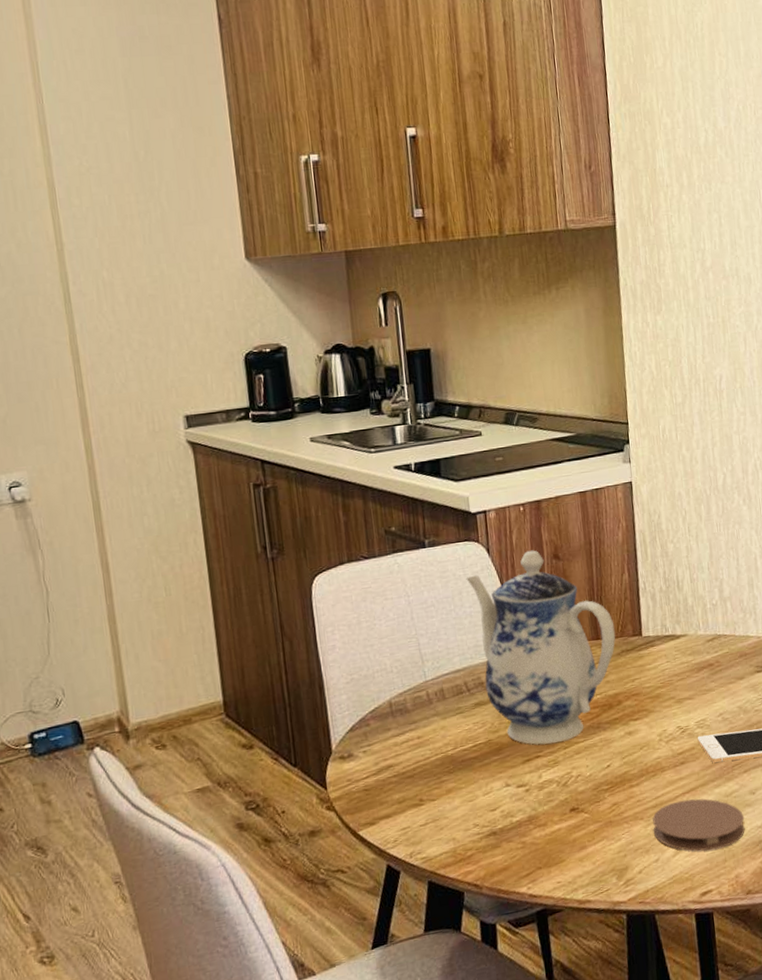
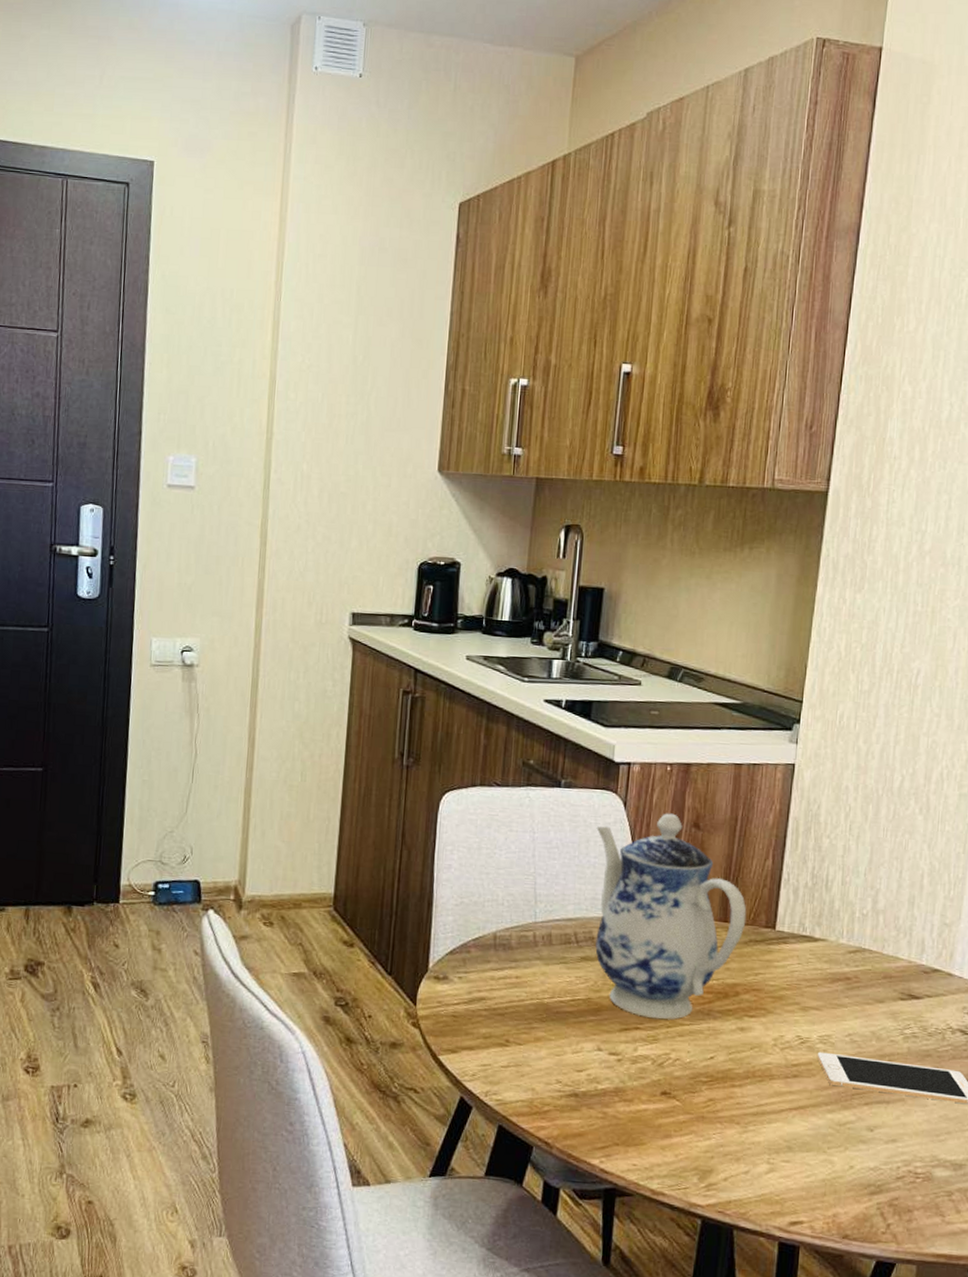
coaster: present [652,798,745,851] -> none [748,1115,856,1180]

